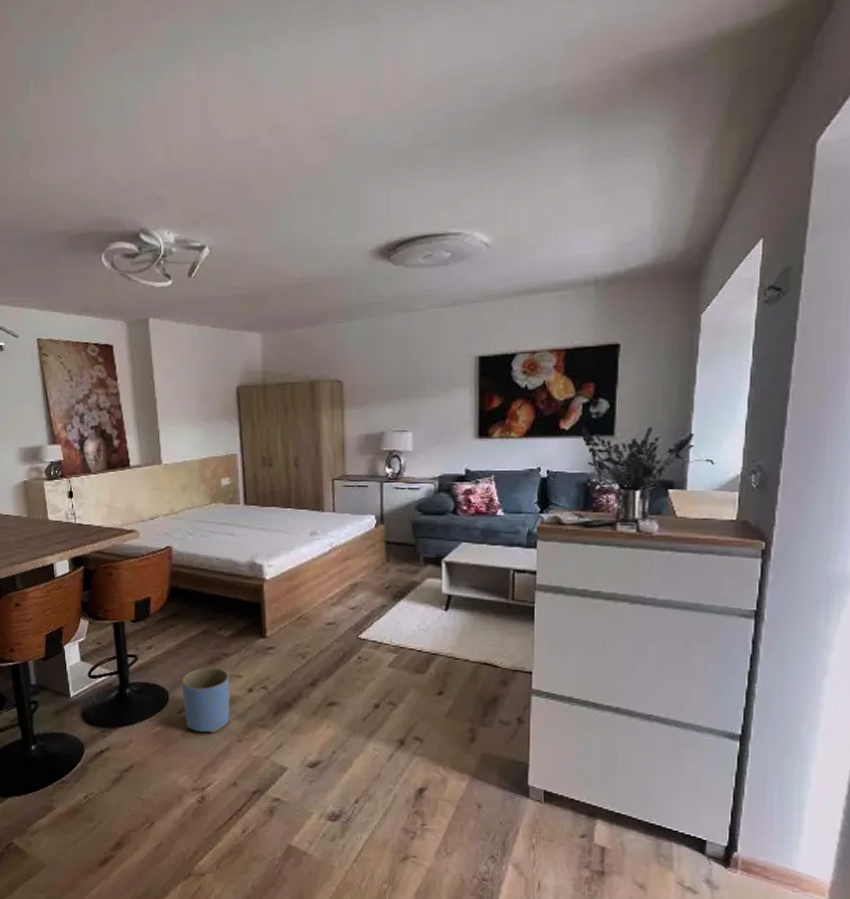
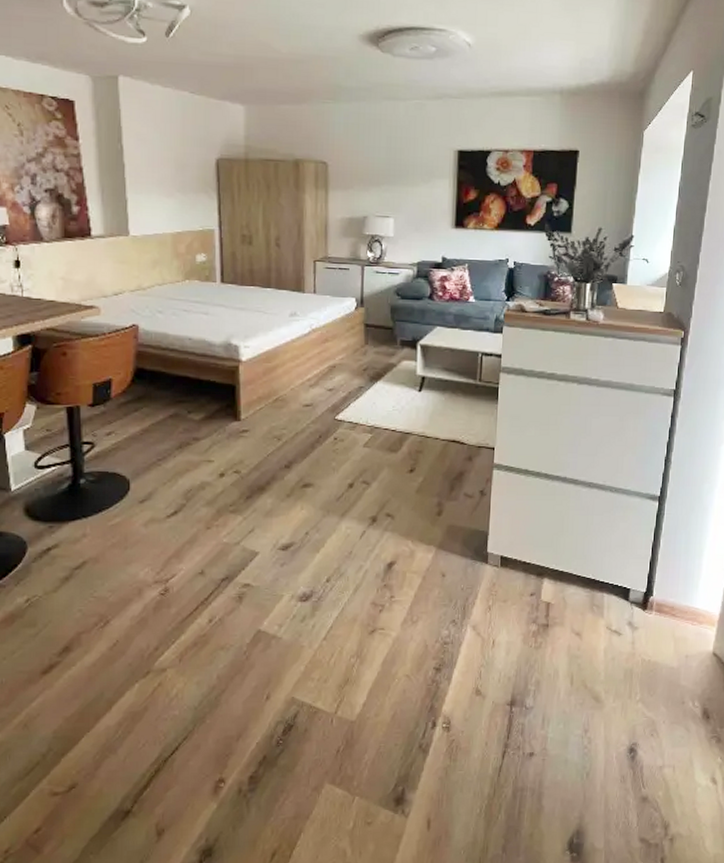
planter: present [181,667,230,733] -> none [145,452,199,522]

